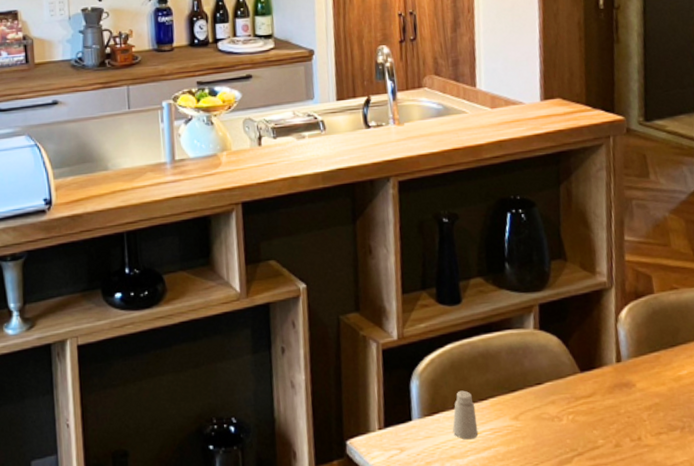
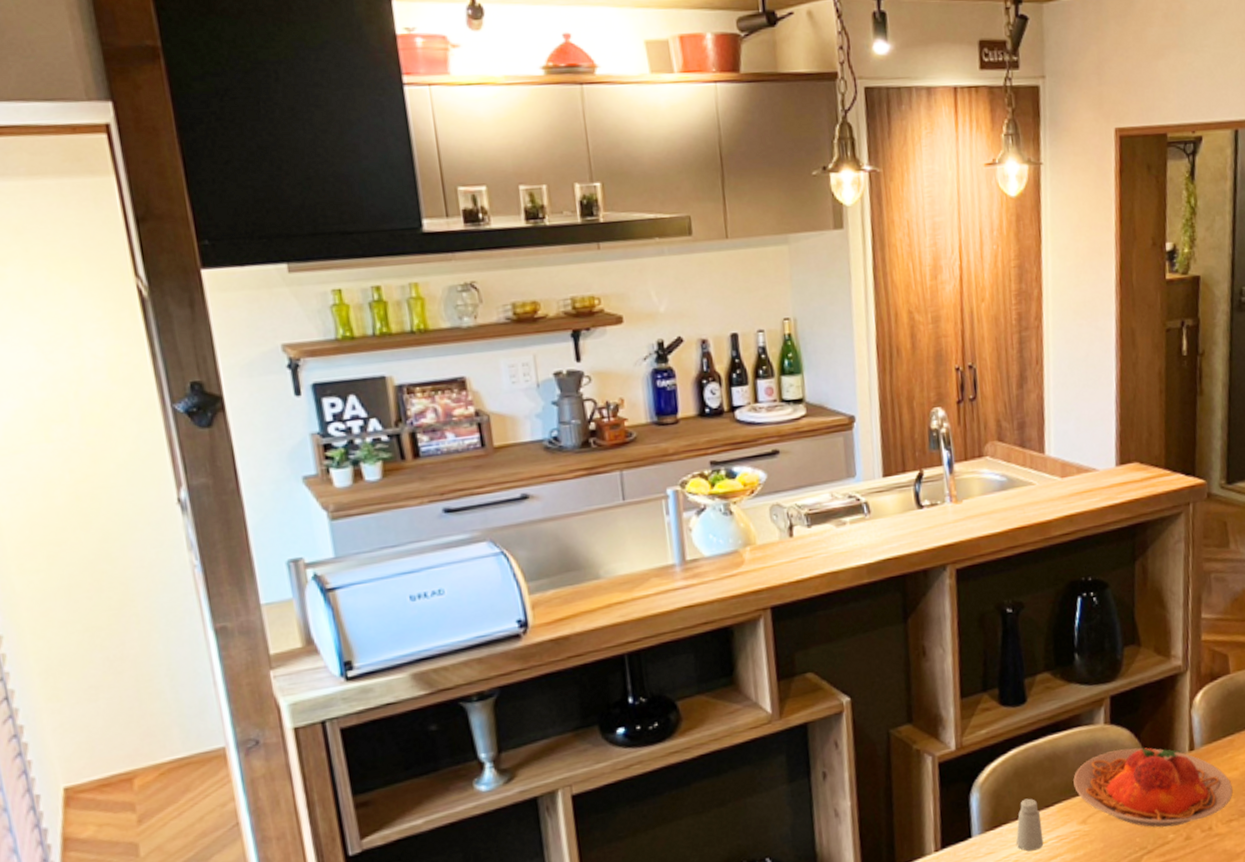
plate: none [505,353,661,433] -> present [1073,746,1233,828]

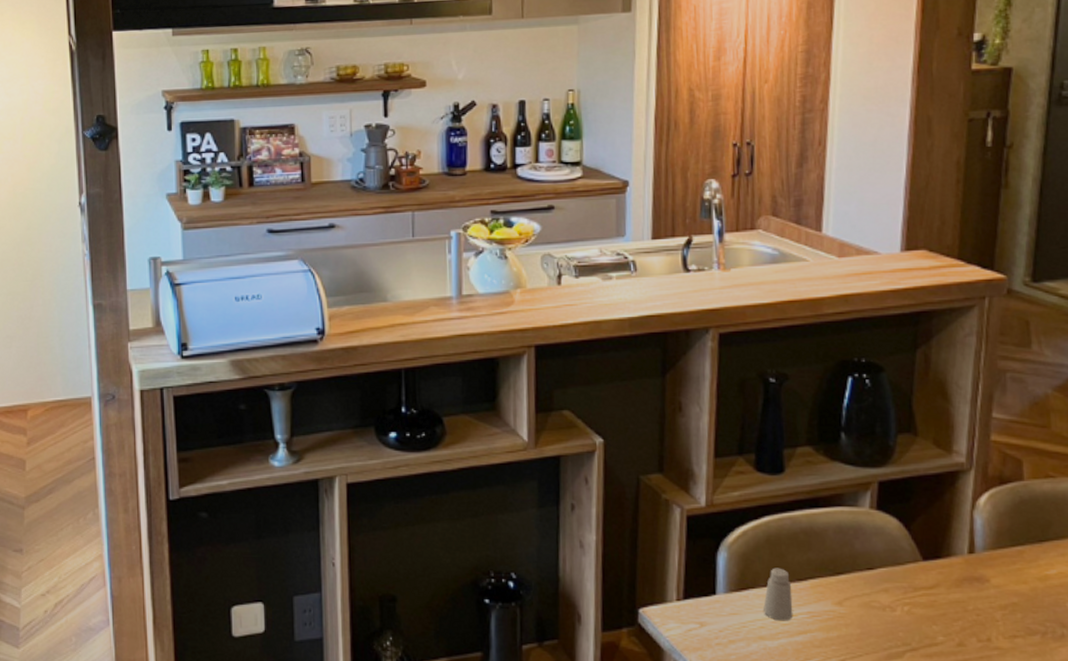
plate: present [1073,746,1233,828] -> none [831,537,1020,629]

